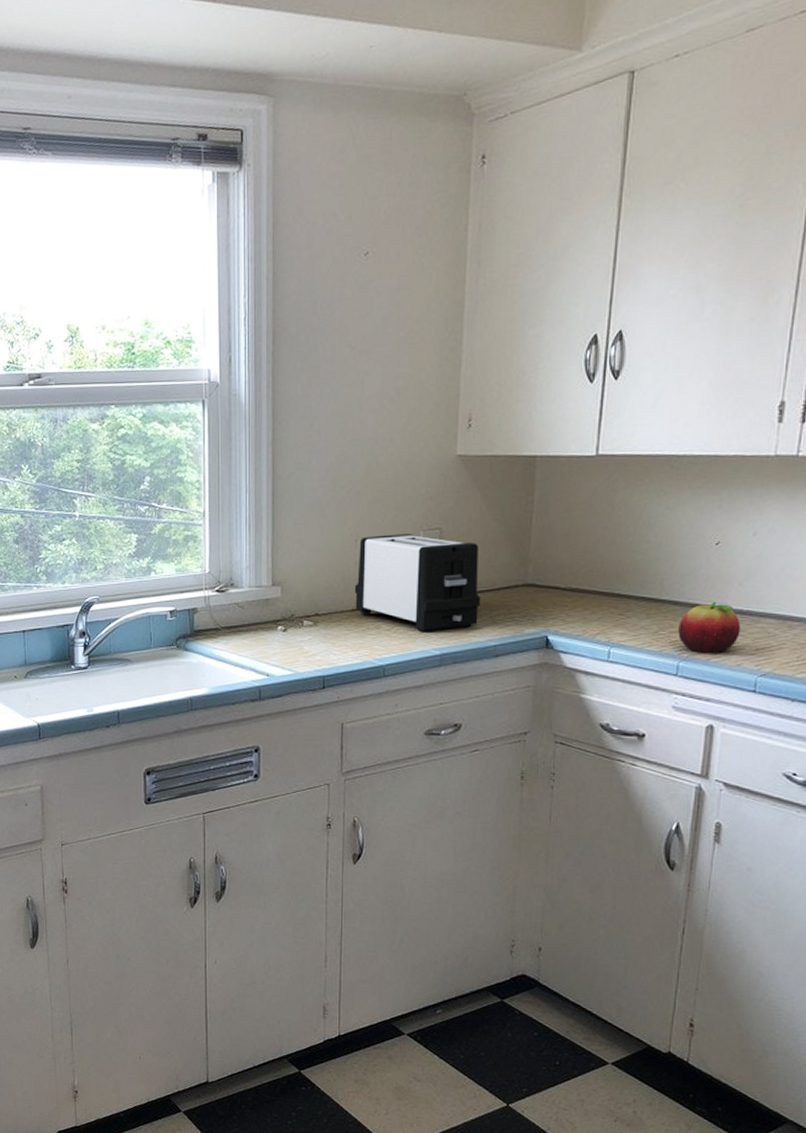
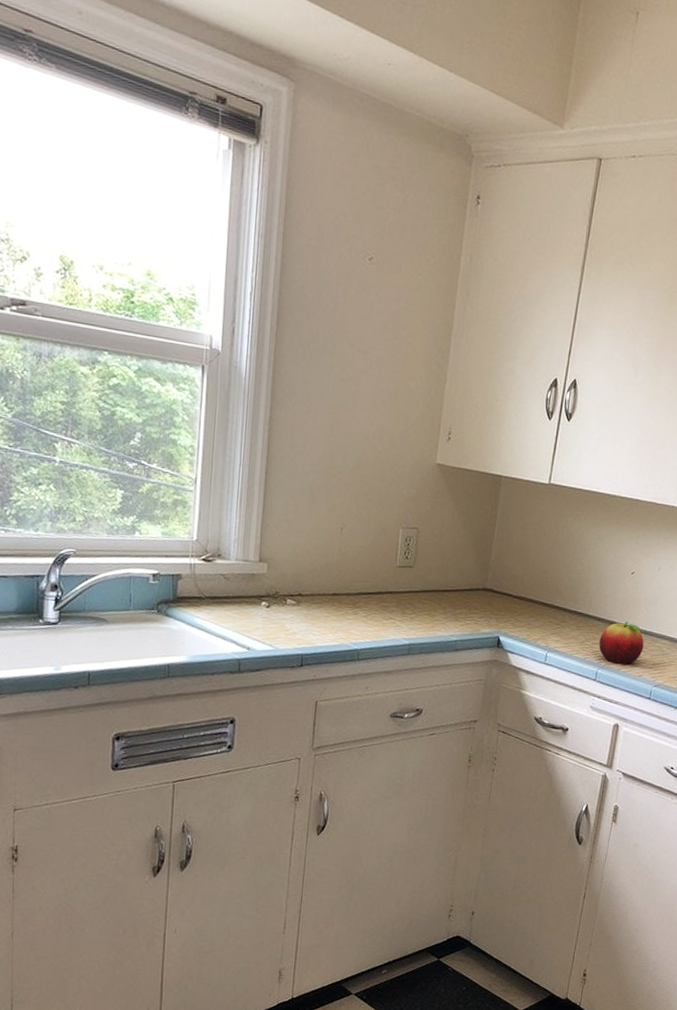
toaster: present [354,534,481,633] -> none [336,526,449,623]

